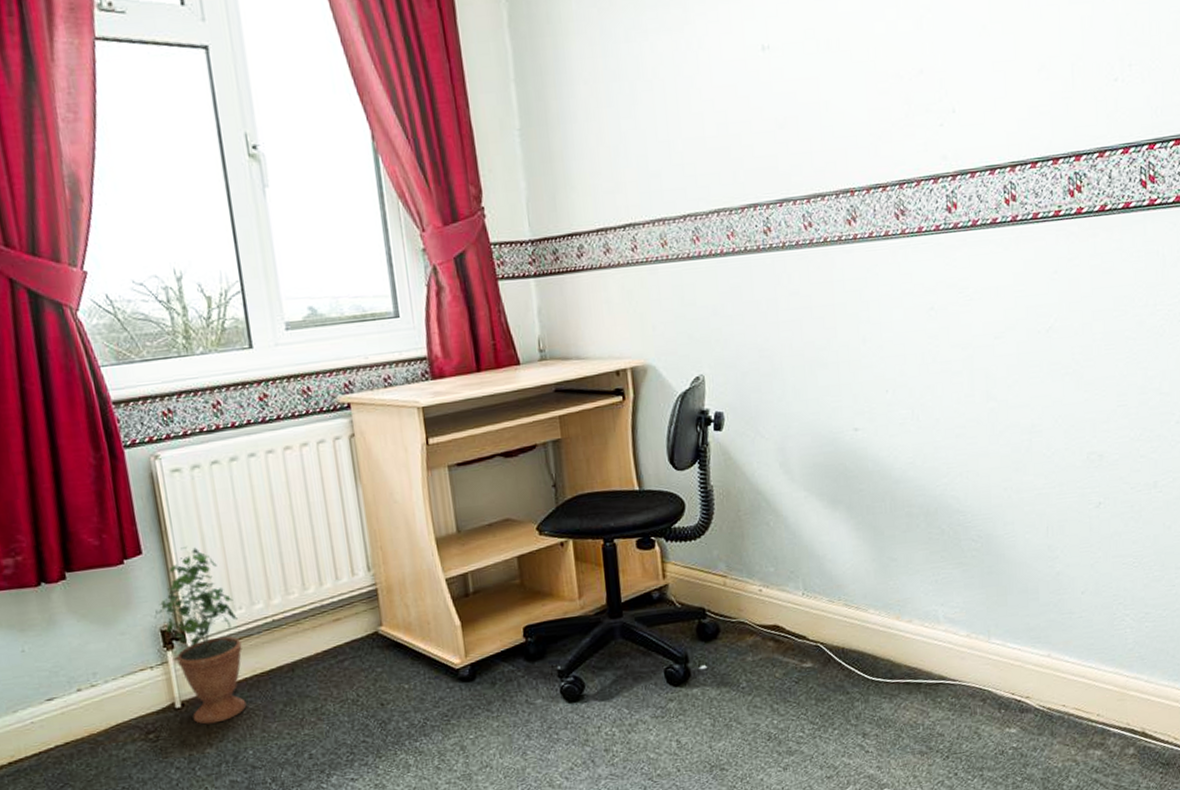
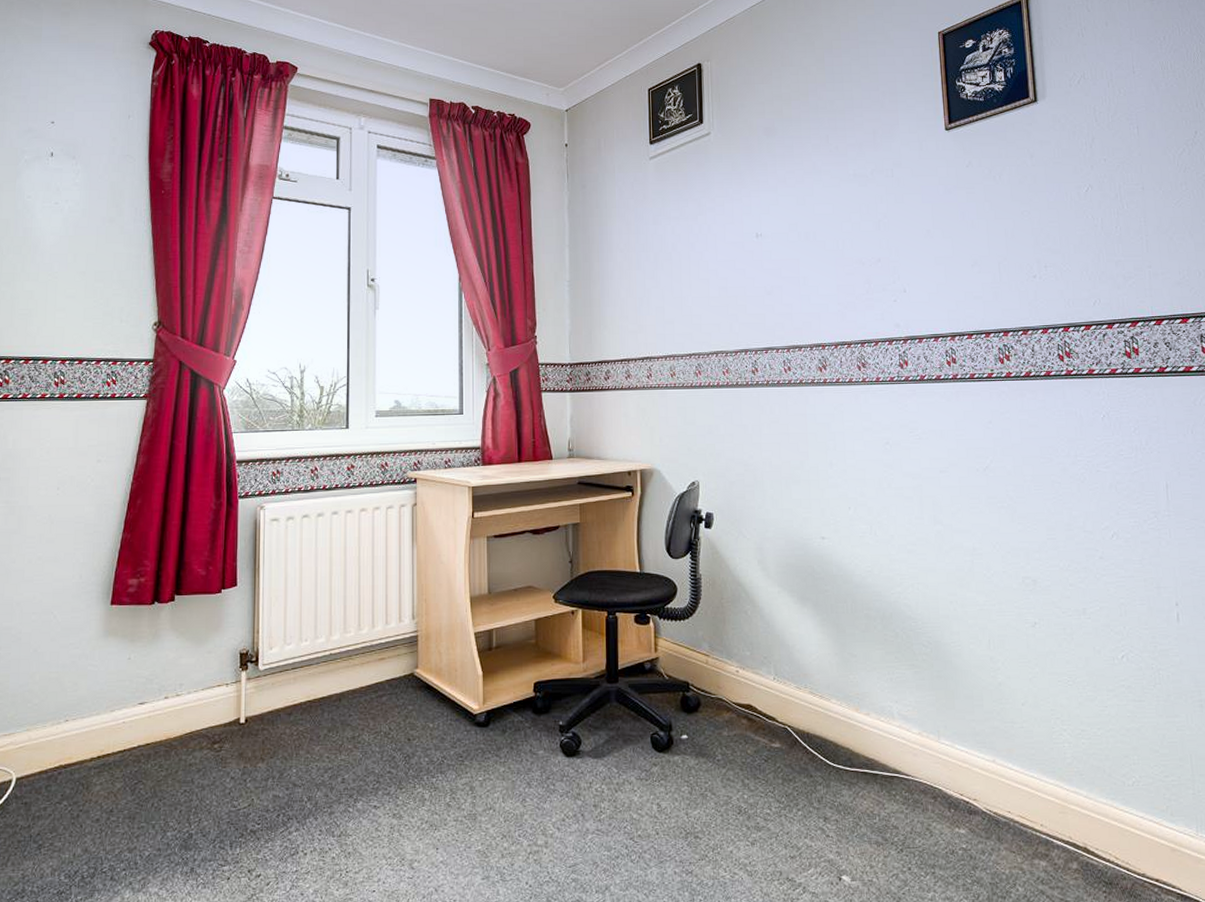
potted plant: present [153,547,247,725] -> none [236,584,302,741]

